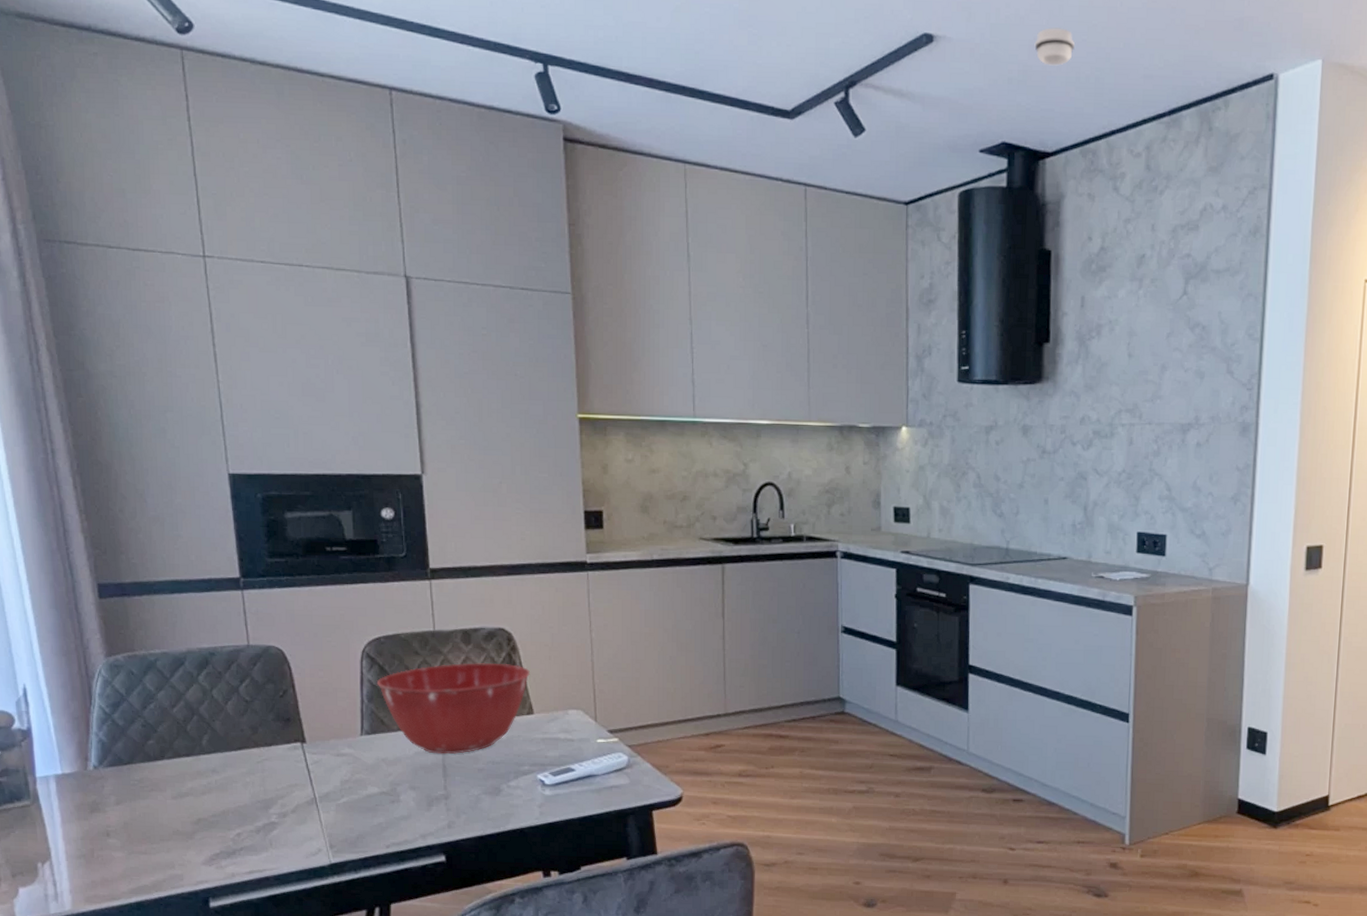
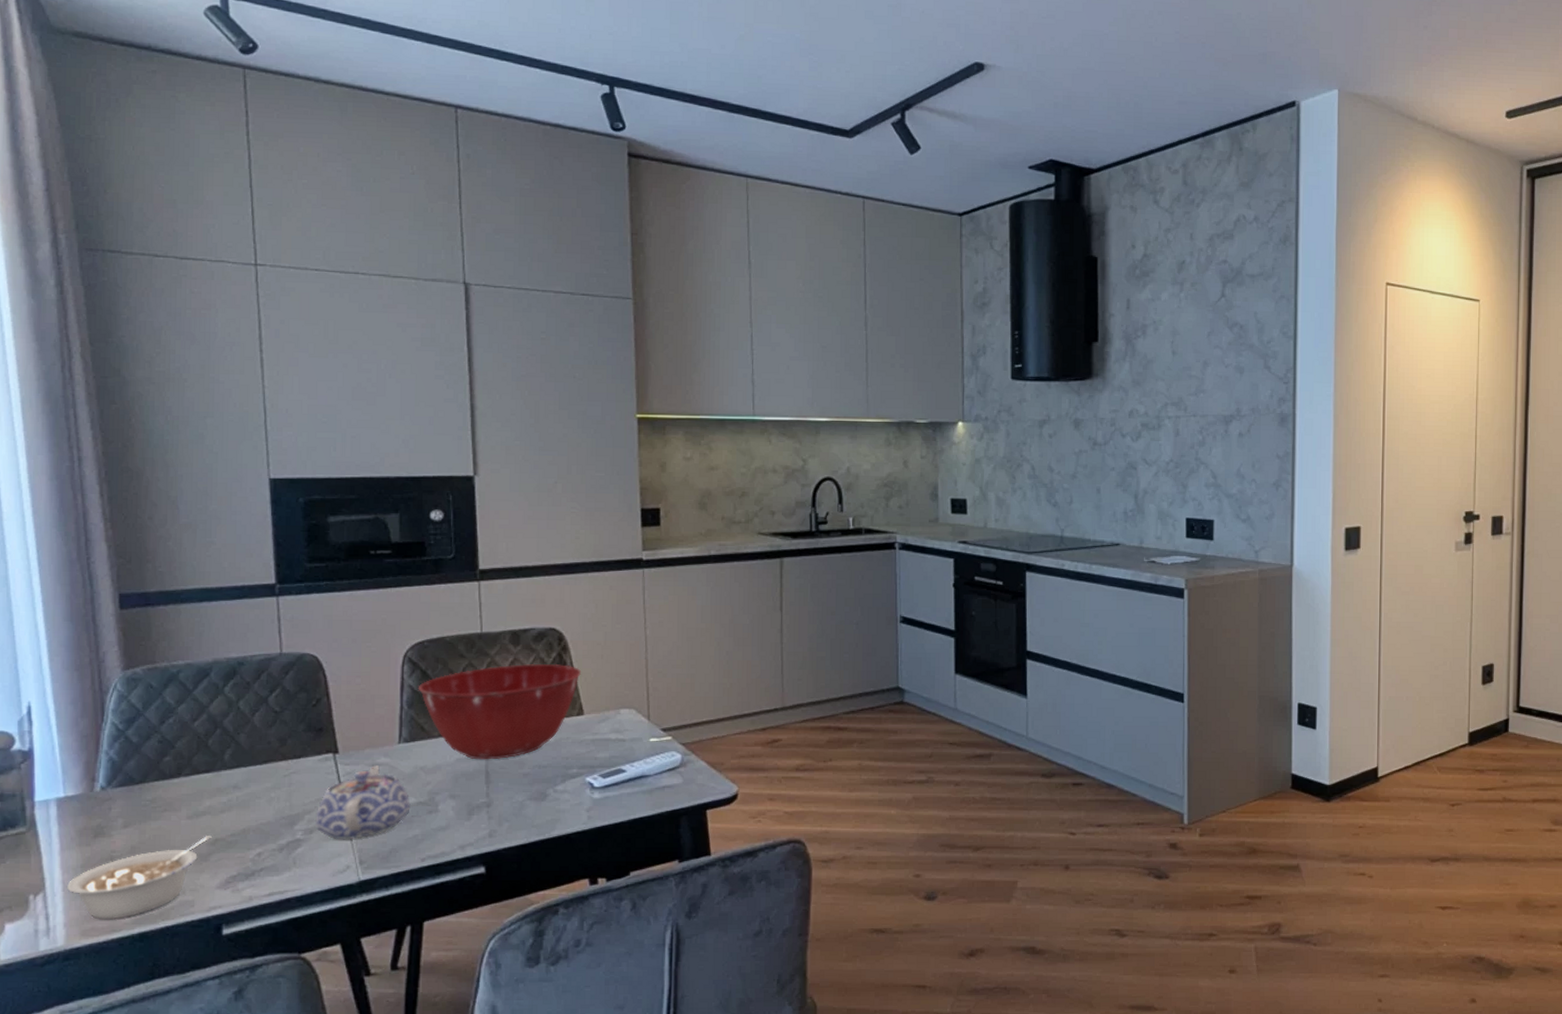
legume: none [70,815,195,889] -> present [67,836,212,920]
teapot: none [287,756,375,825] -> present [314,765,412,840]
smoke detector: present [1034,27,1075,66] -> none [1078,59,1114,92]

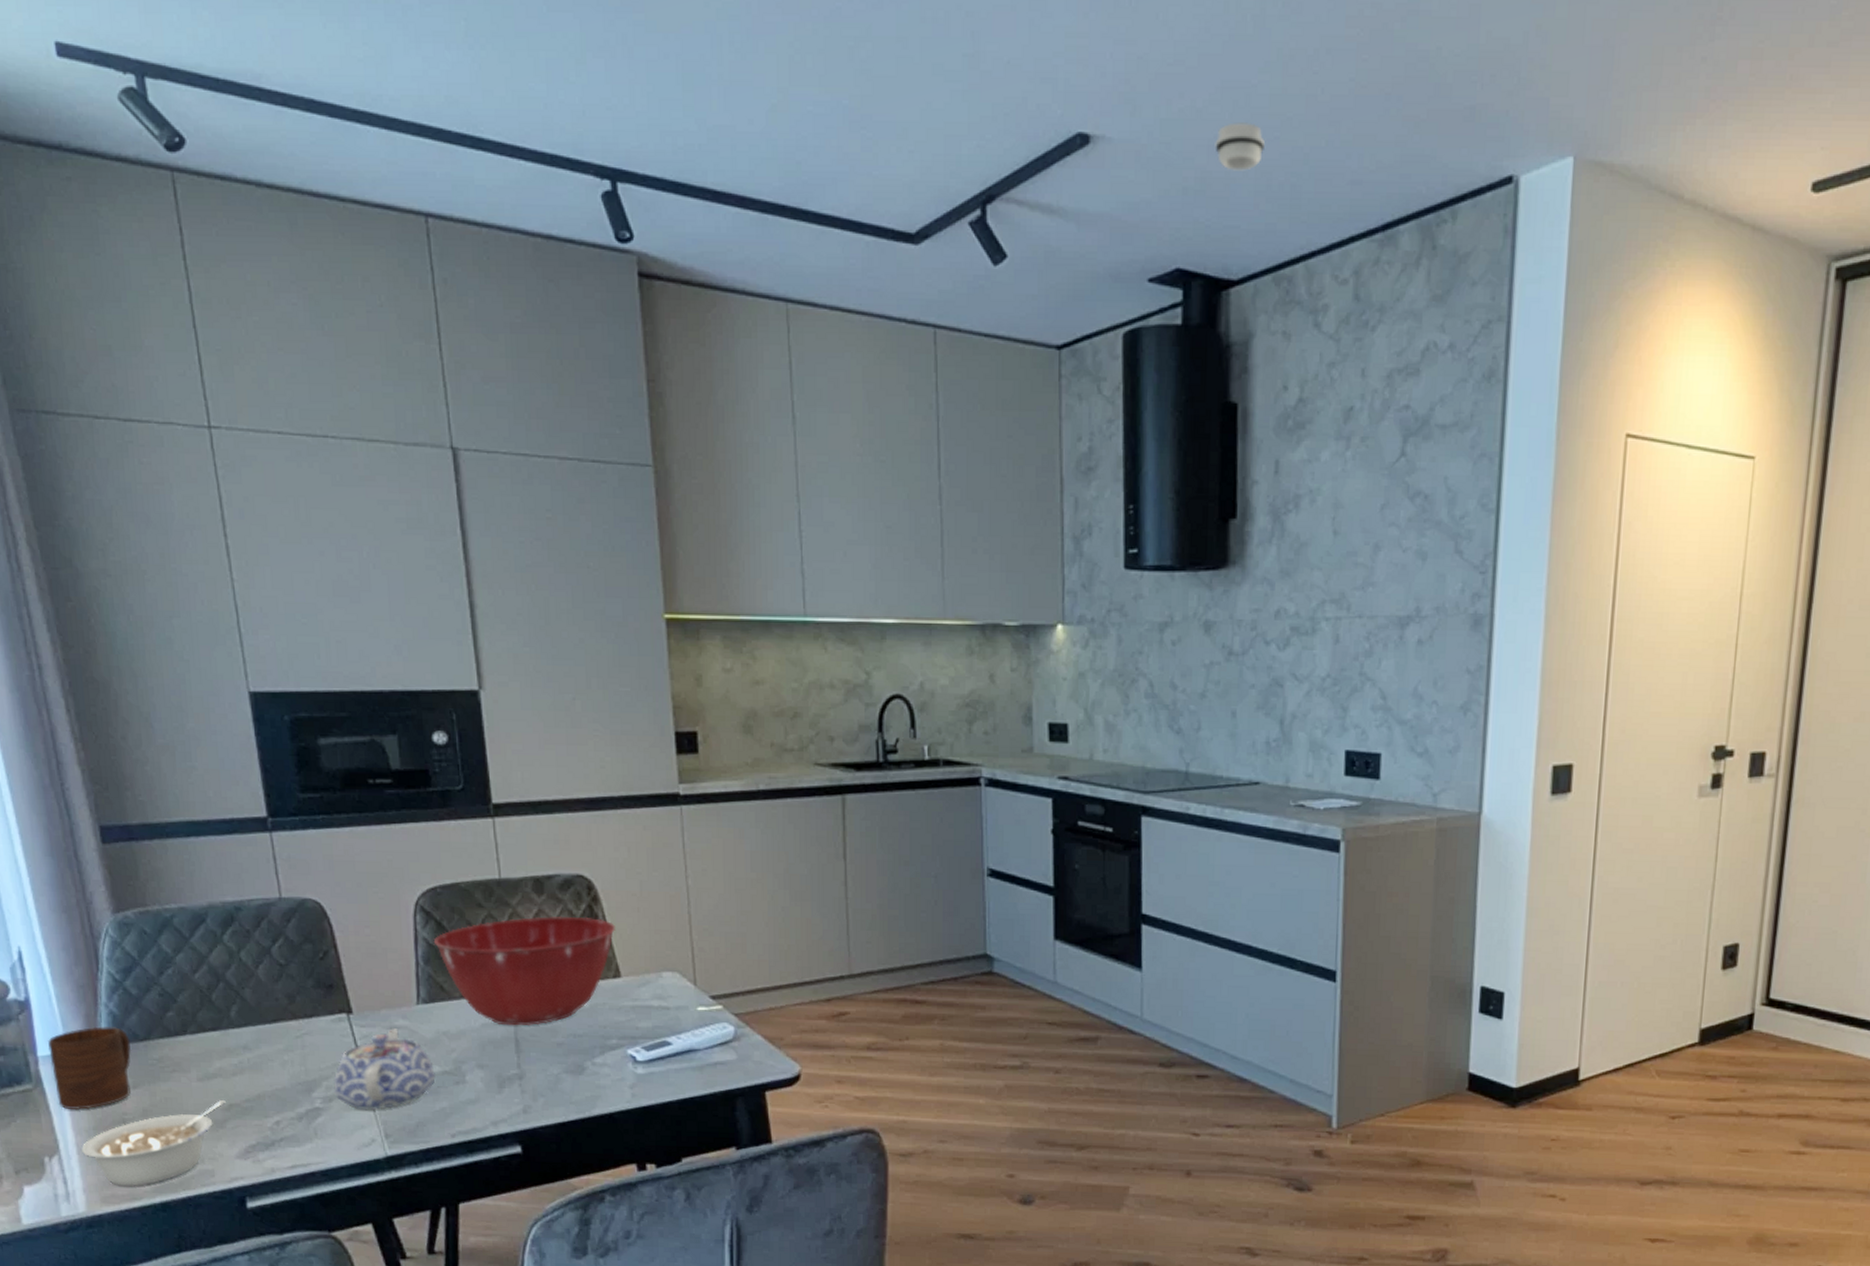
cup: none [46,772,127,850] -> present [48,1026,132,1111]
smoke detector: none [1078,59,1114,92] -> present [1215,122,1265,171]

